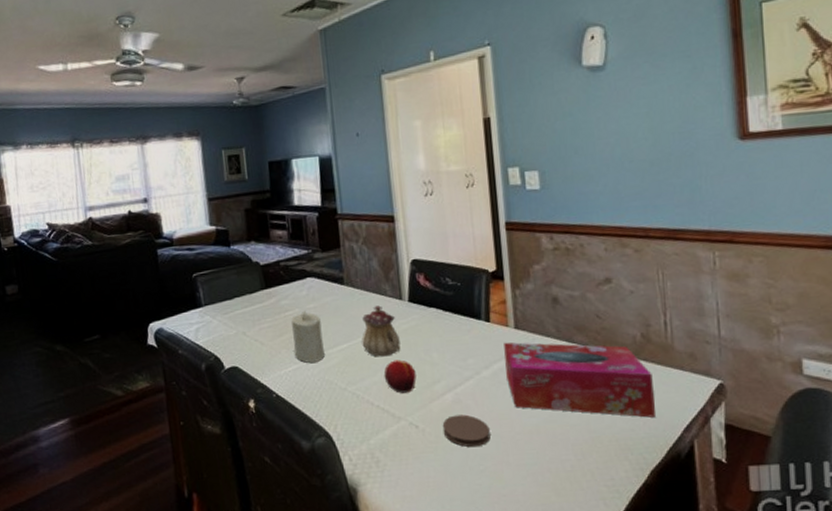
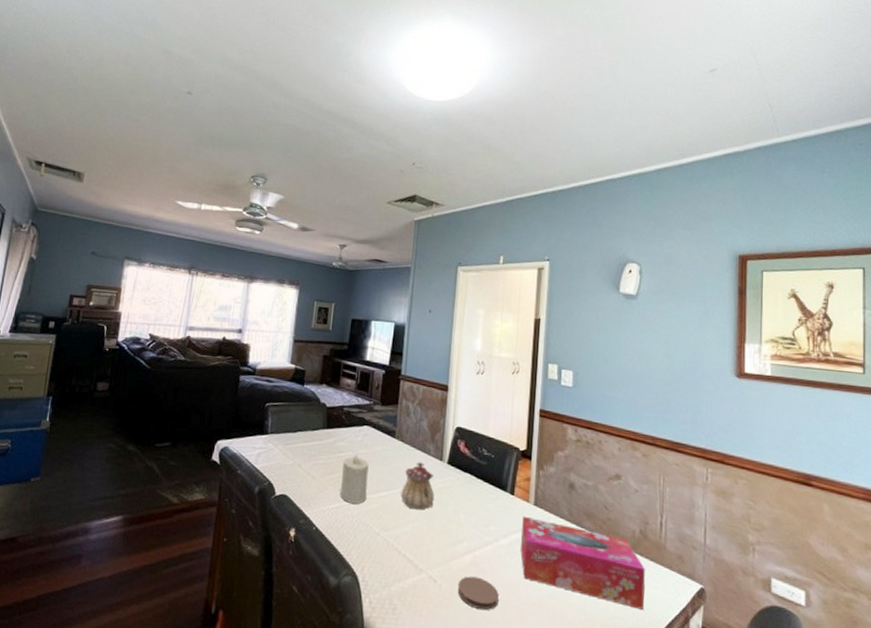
fruit: present [384,360,417,393] -> none [414,515,443,548]

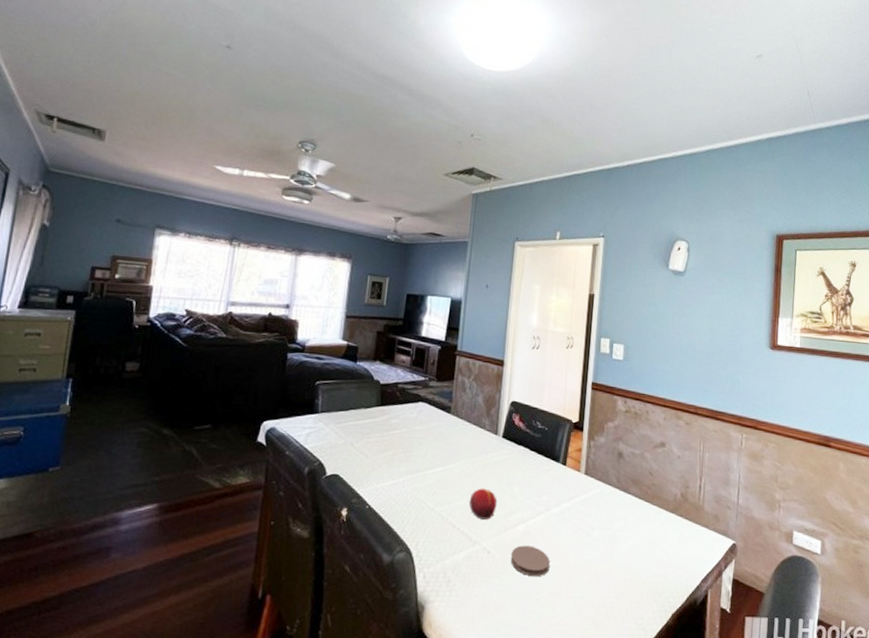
candle: present [339,454,369,504] -> none [393,431,424,480]
teapot: present [401,462,434,511] -> none [456,437,489,484]
fruit: none [414,515,443,548] -> present [469,488,497,520]
tissue box: present [520,516,645,610] -> none [571,485,685,566]

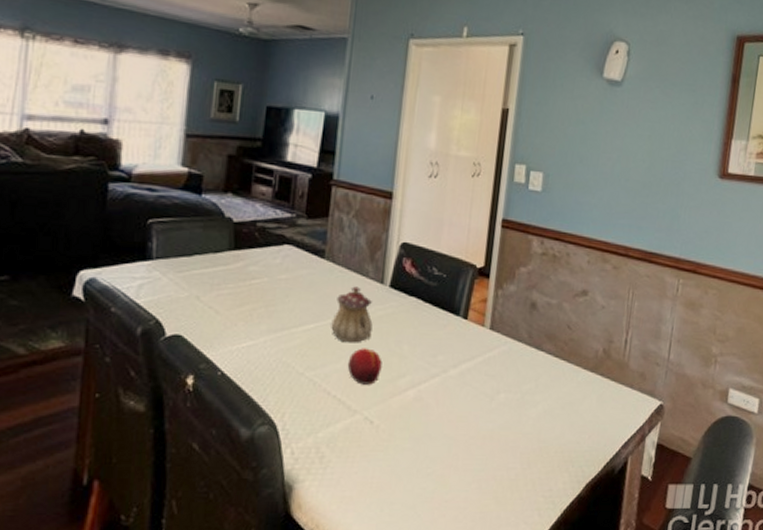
teapot: none [456,437,489,484] -> present [331,286,373,343]
coaster: present [510,545,550,577] -> none [397,413,446,449]

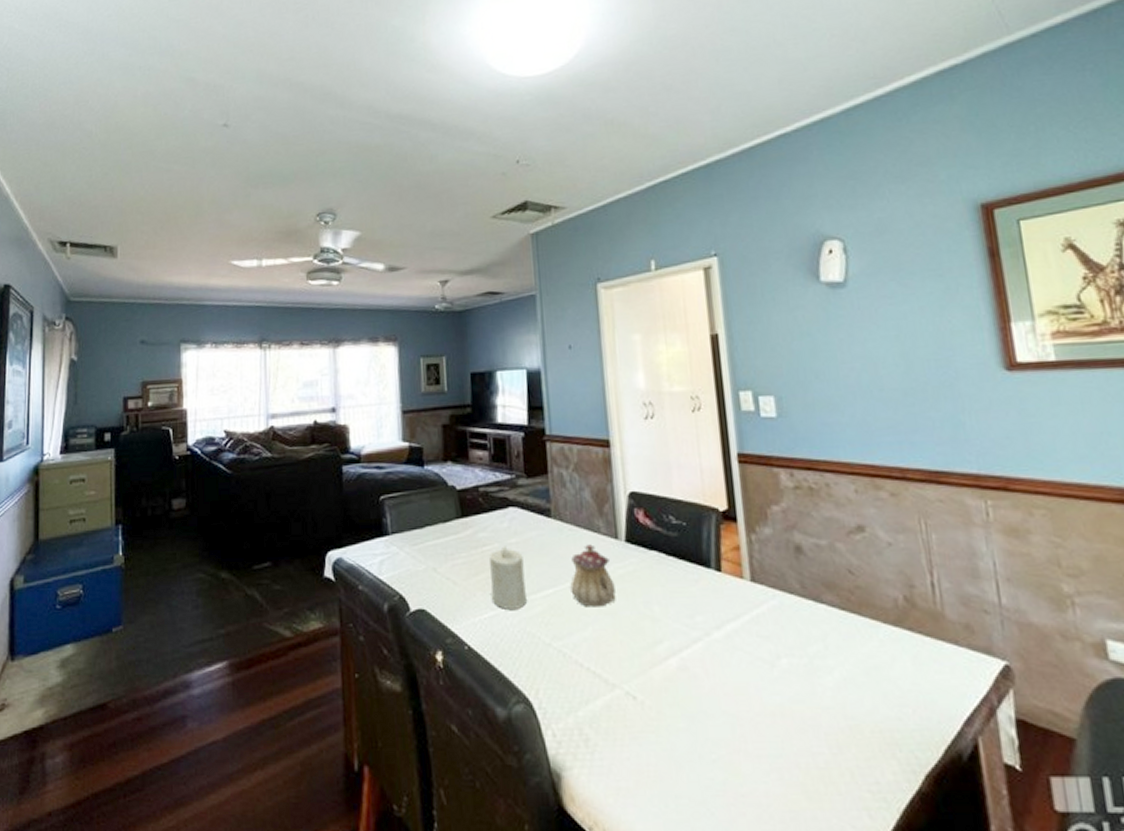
candle: none [252,281,291,340] -> present [489,546,527,609]
fruit: present [347,348,382,385] -> none [595,612,635,654]

